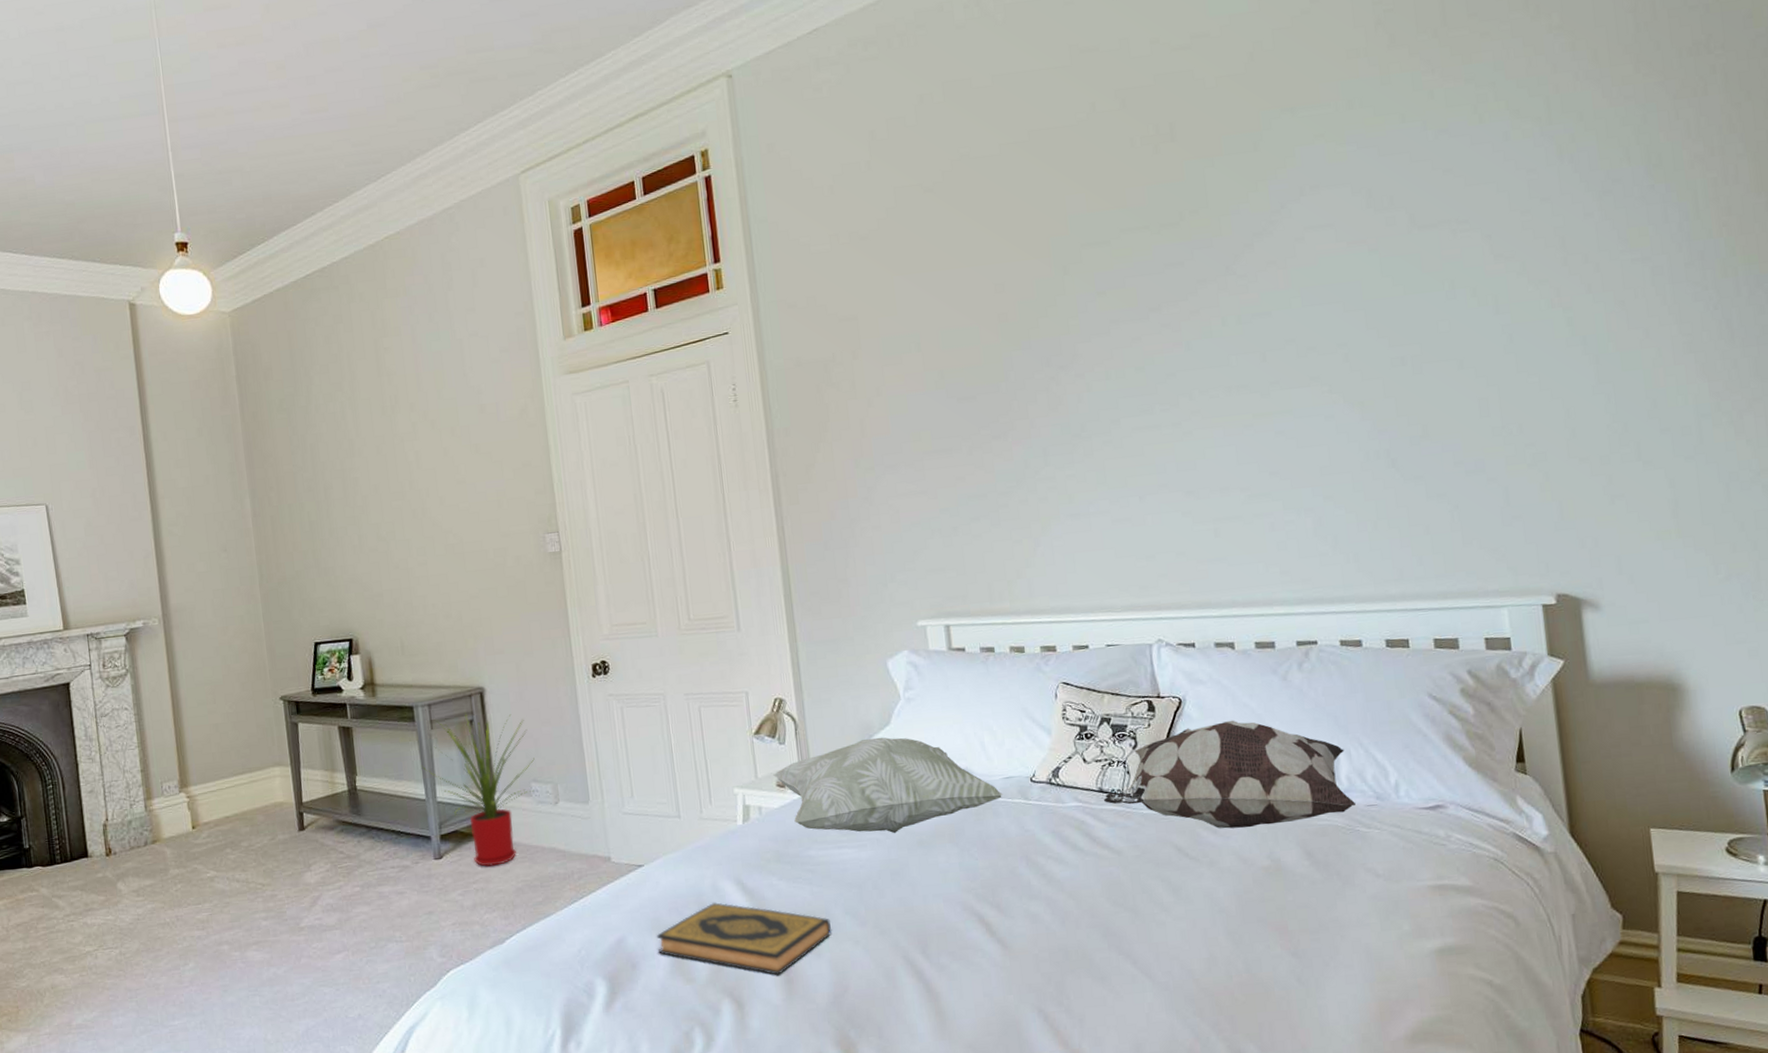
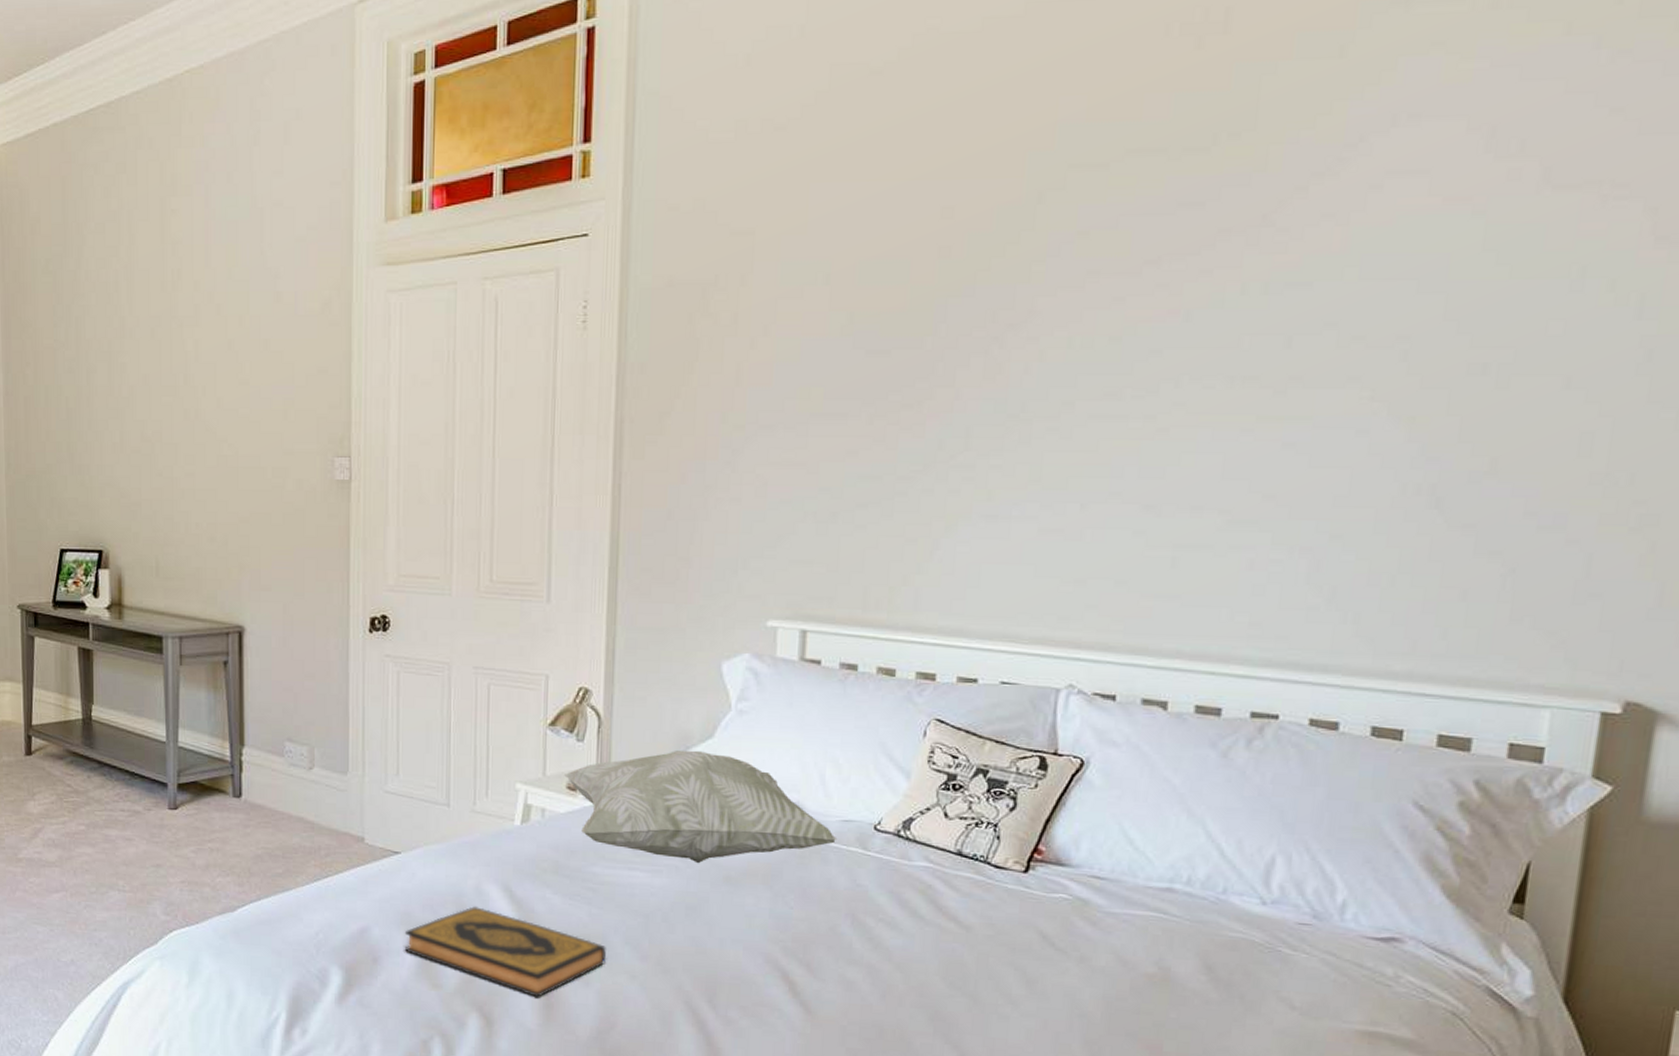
house plant: present [421,713,535,867] -> none [165,652,292,827]
decorative pillow: present [1103,720,1355,829] -> none [960,795,1284,928]

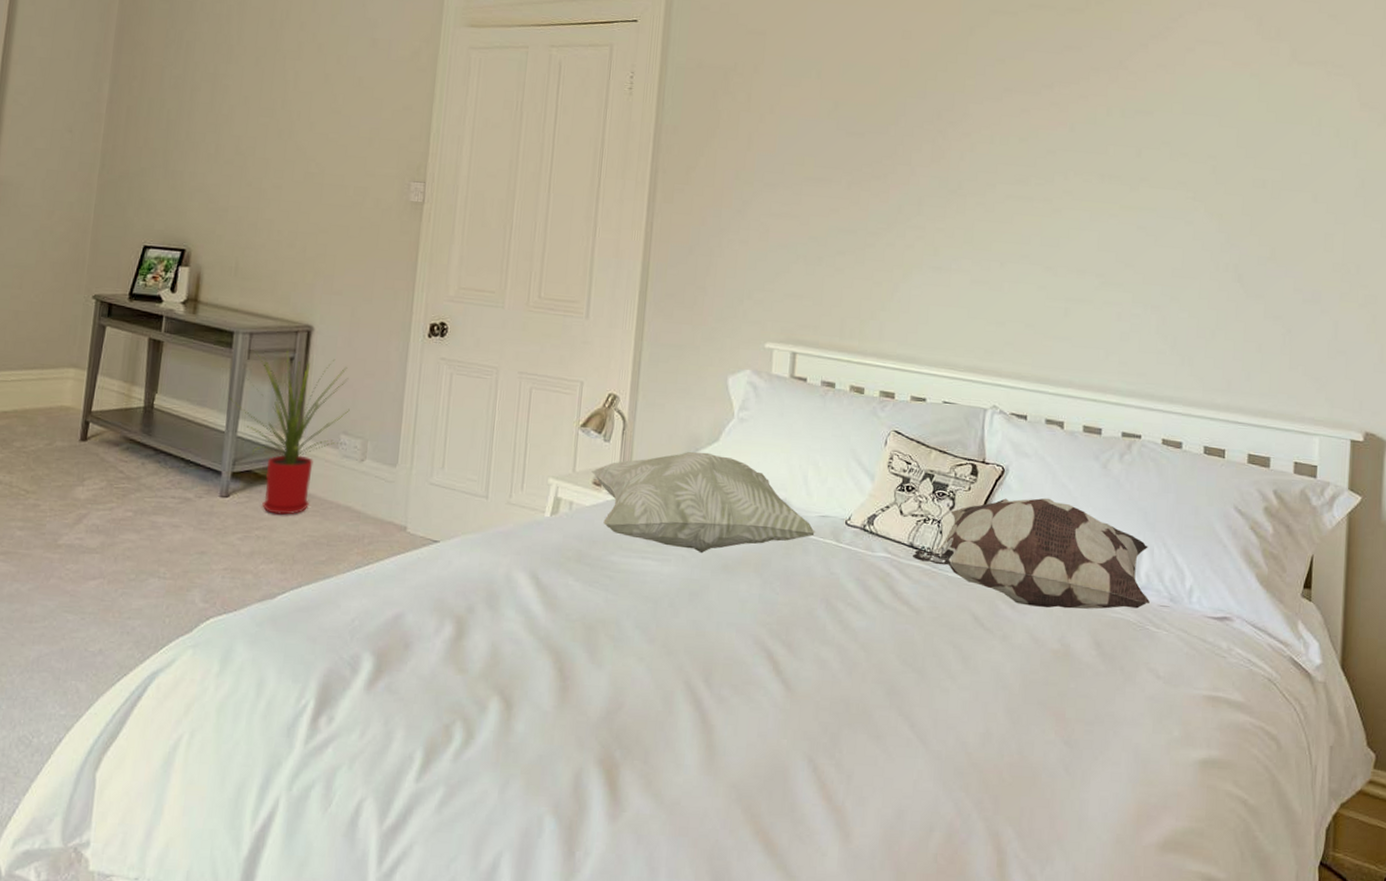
house plant: none [165,652,292,827] -> present [229,349,350,515]
hardback book: present [404,905,607,997] -> none [435,592,619,680]
decorative pillow: none [960,795,1284,928] -> present [912,498,1150,609]

